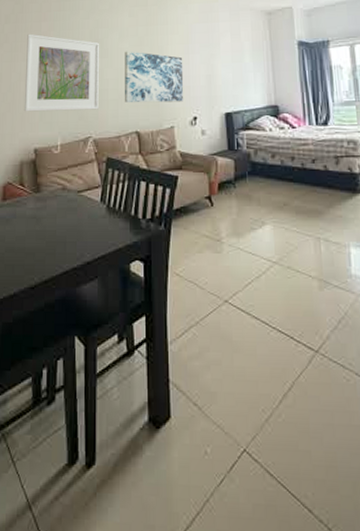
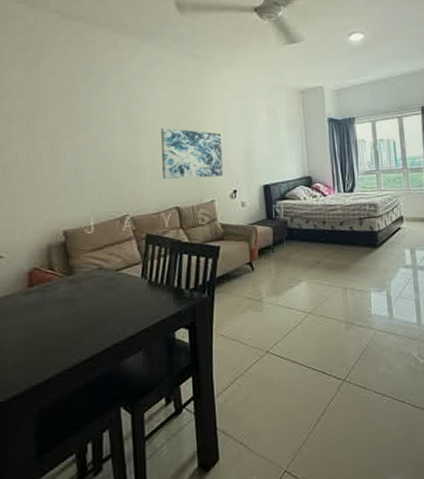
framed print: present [23,33,100,112] -> none [47,109,135,193]

